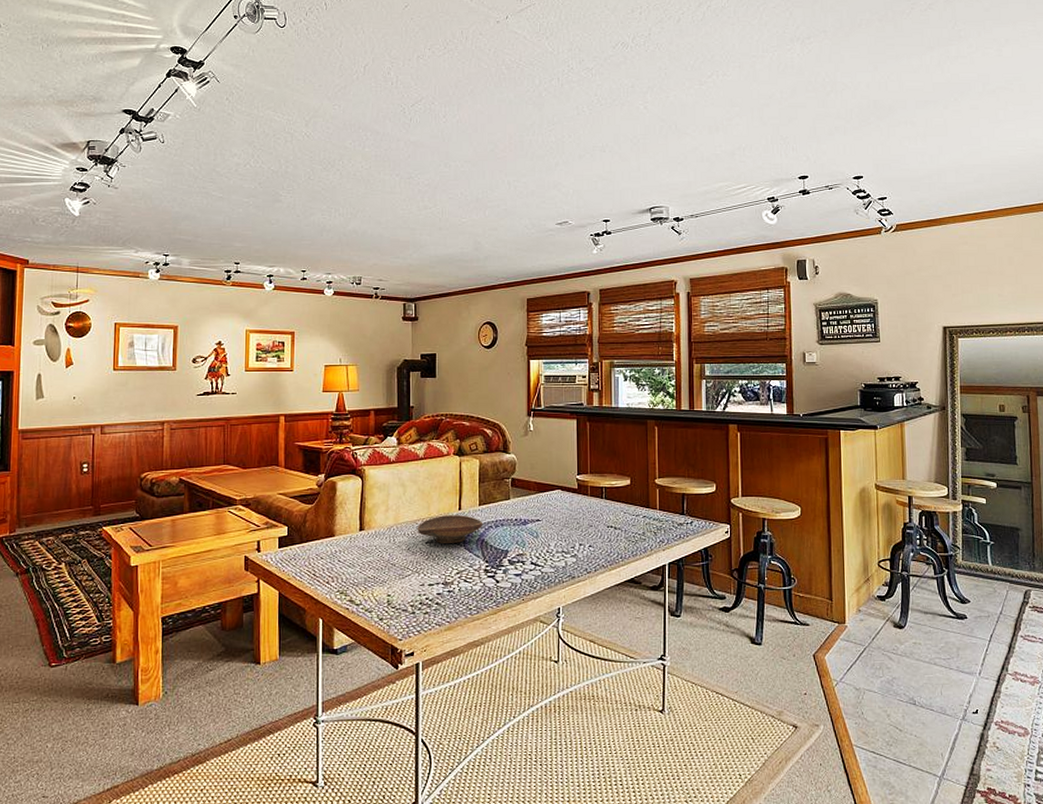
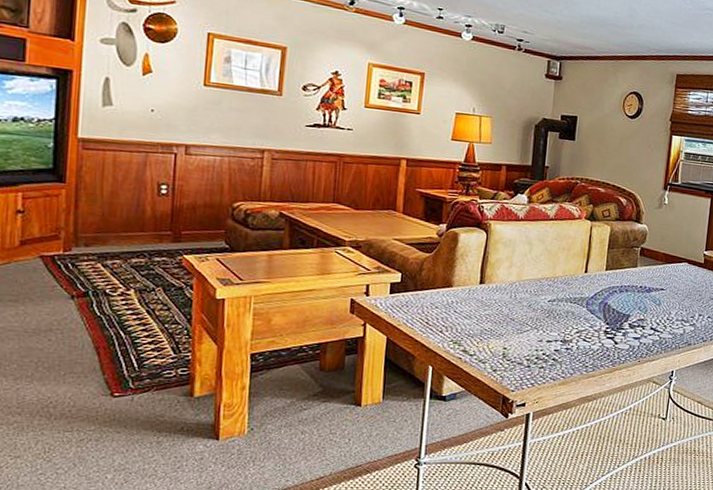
decorative bowl: present [417,515,484,543] -> none [540,276,608,304]

